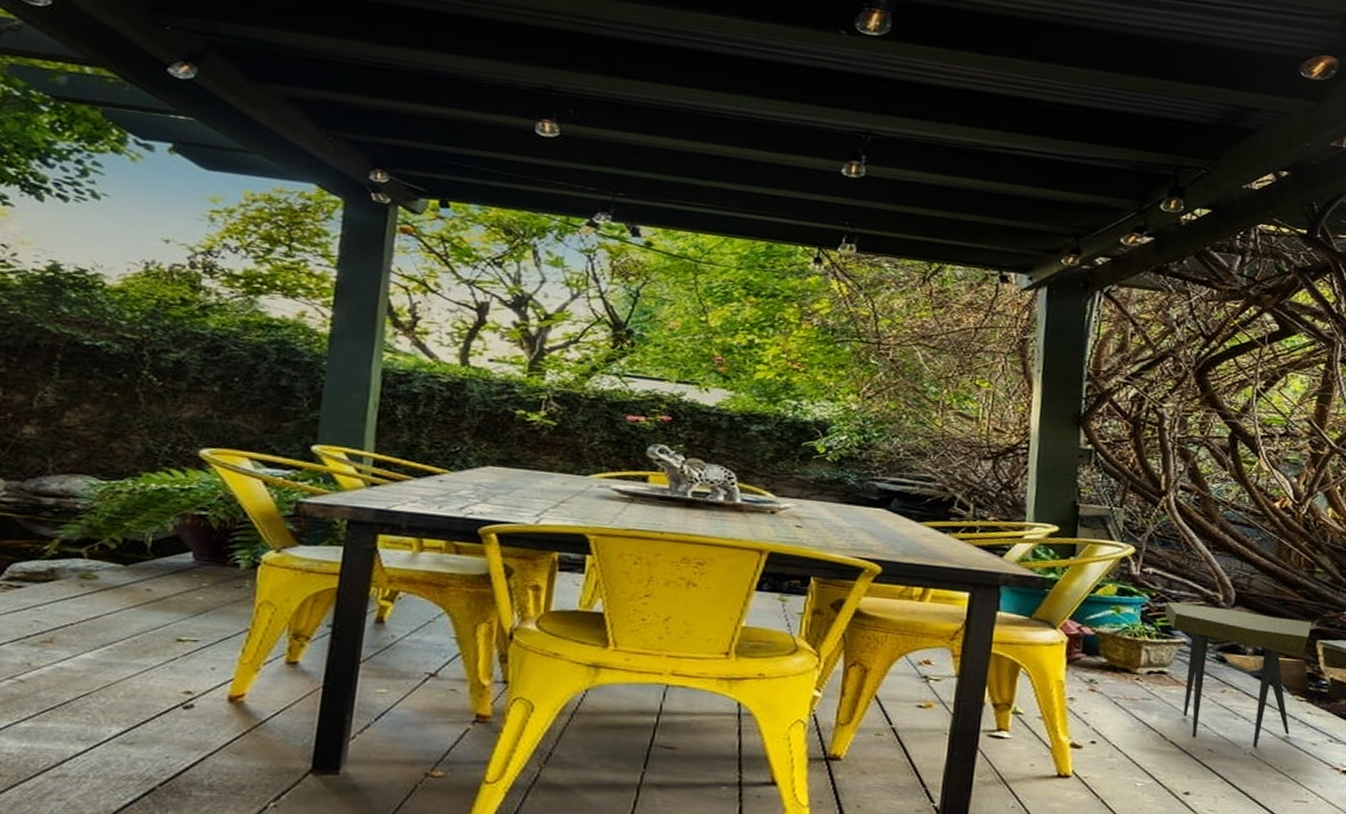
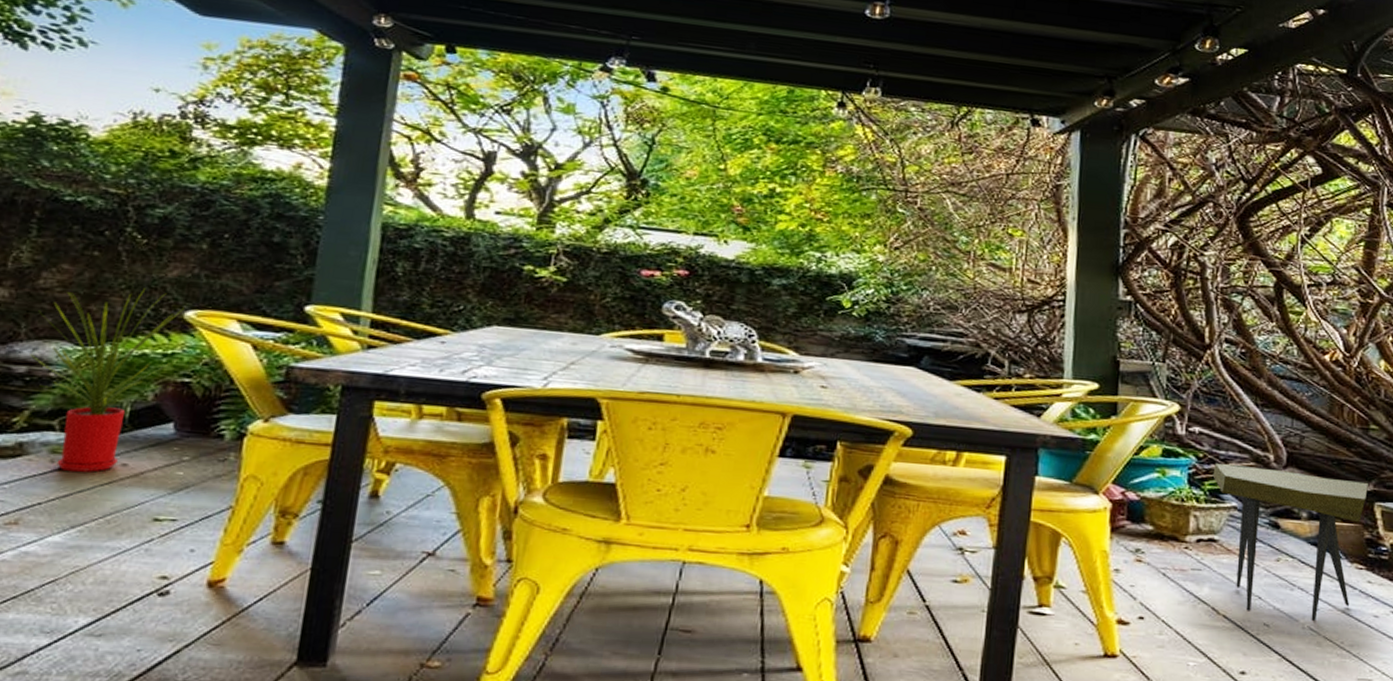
house plant: none [57,427,199,597] -> present [30,288,184,473]

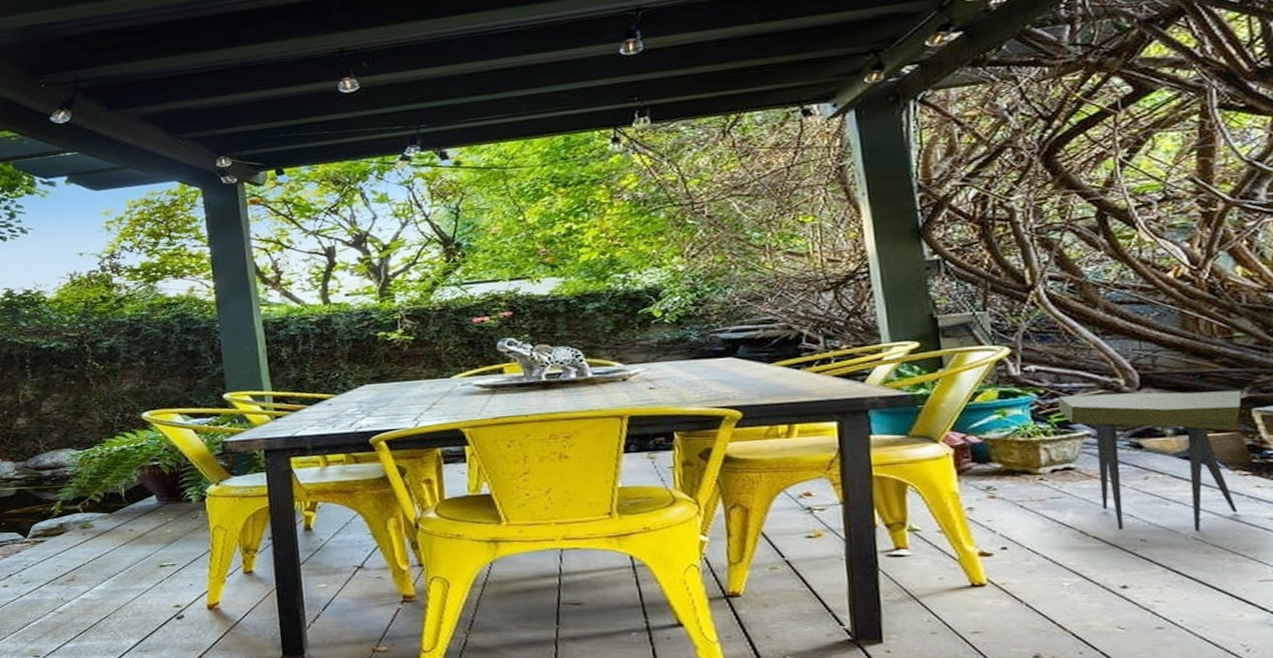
house plant: present [30,288,184,473] -> none [47,401,147,540]

